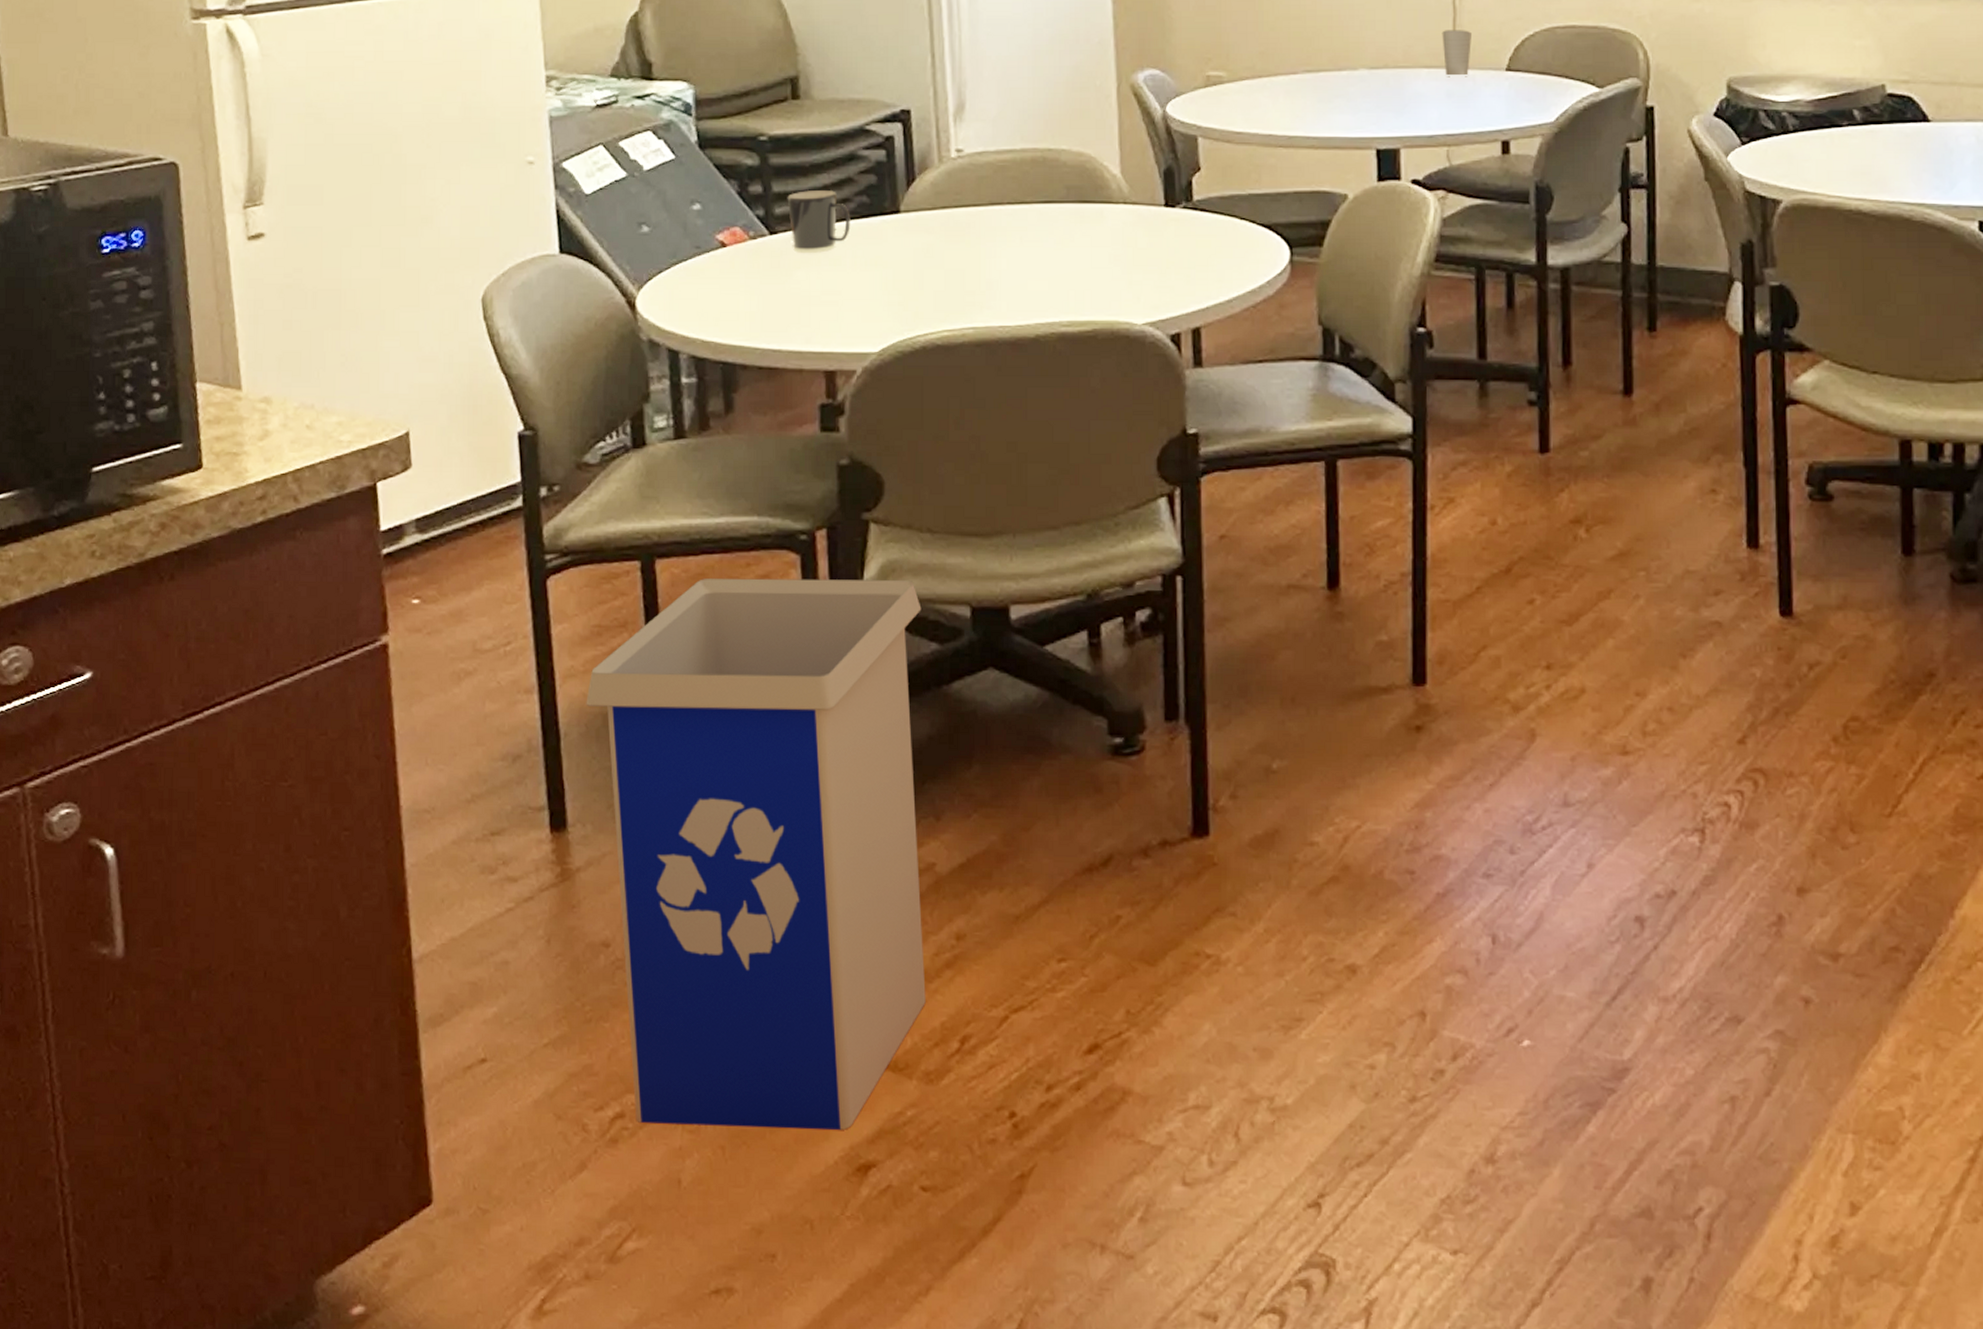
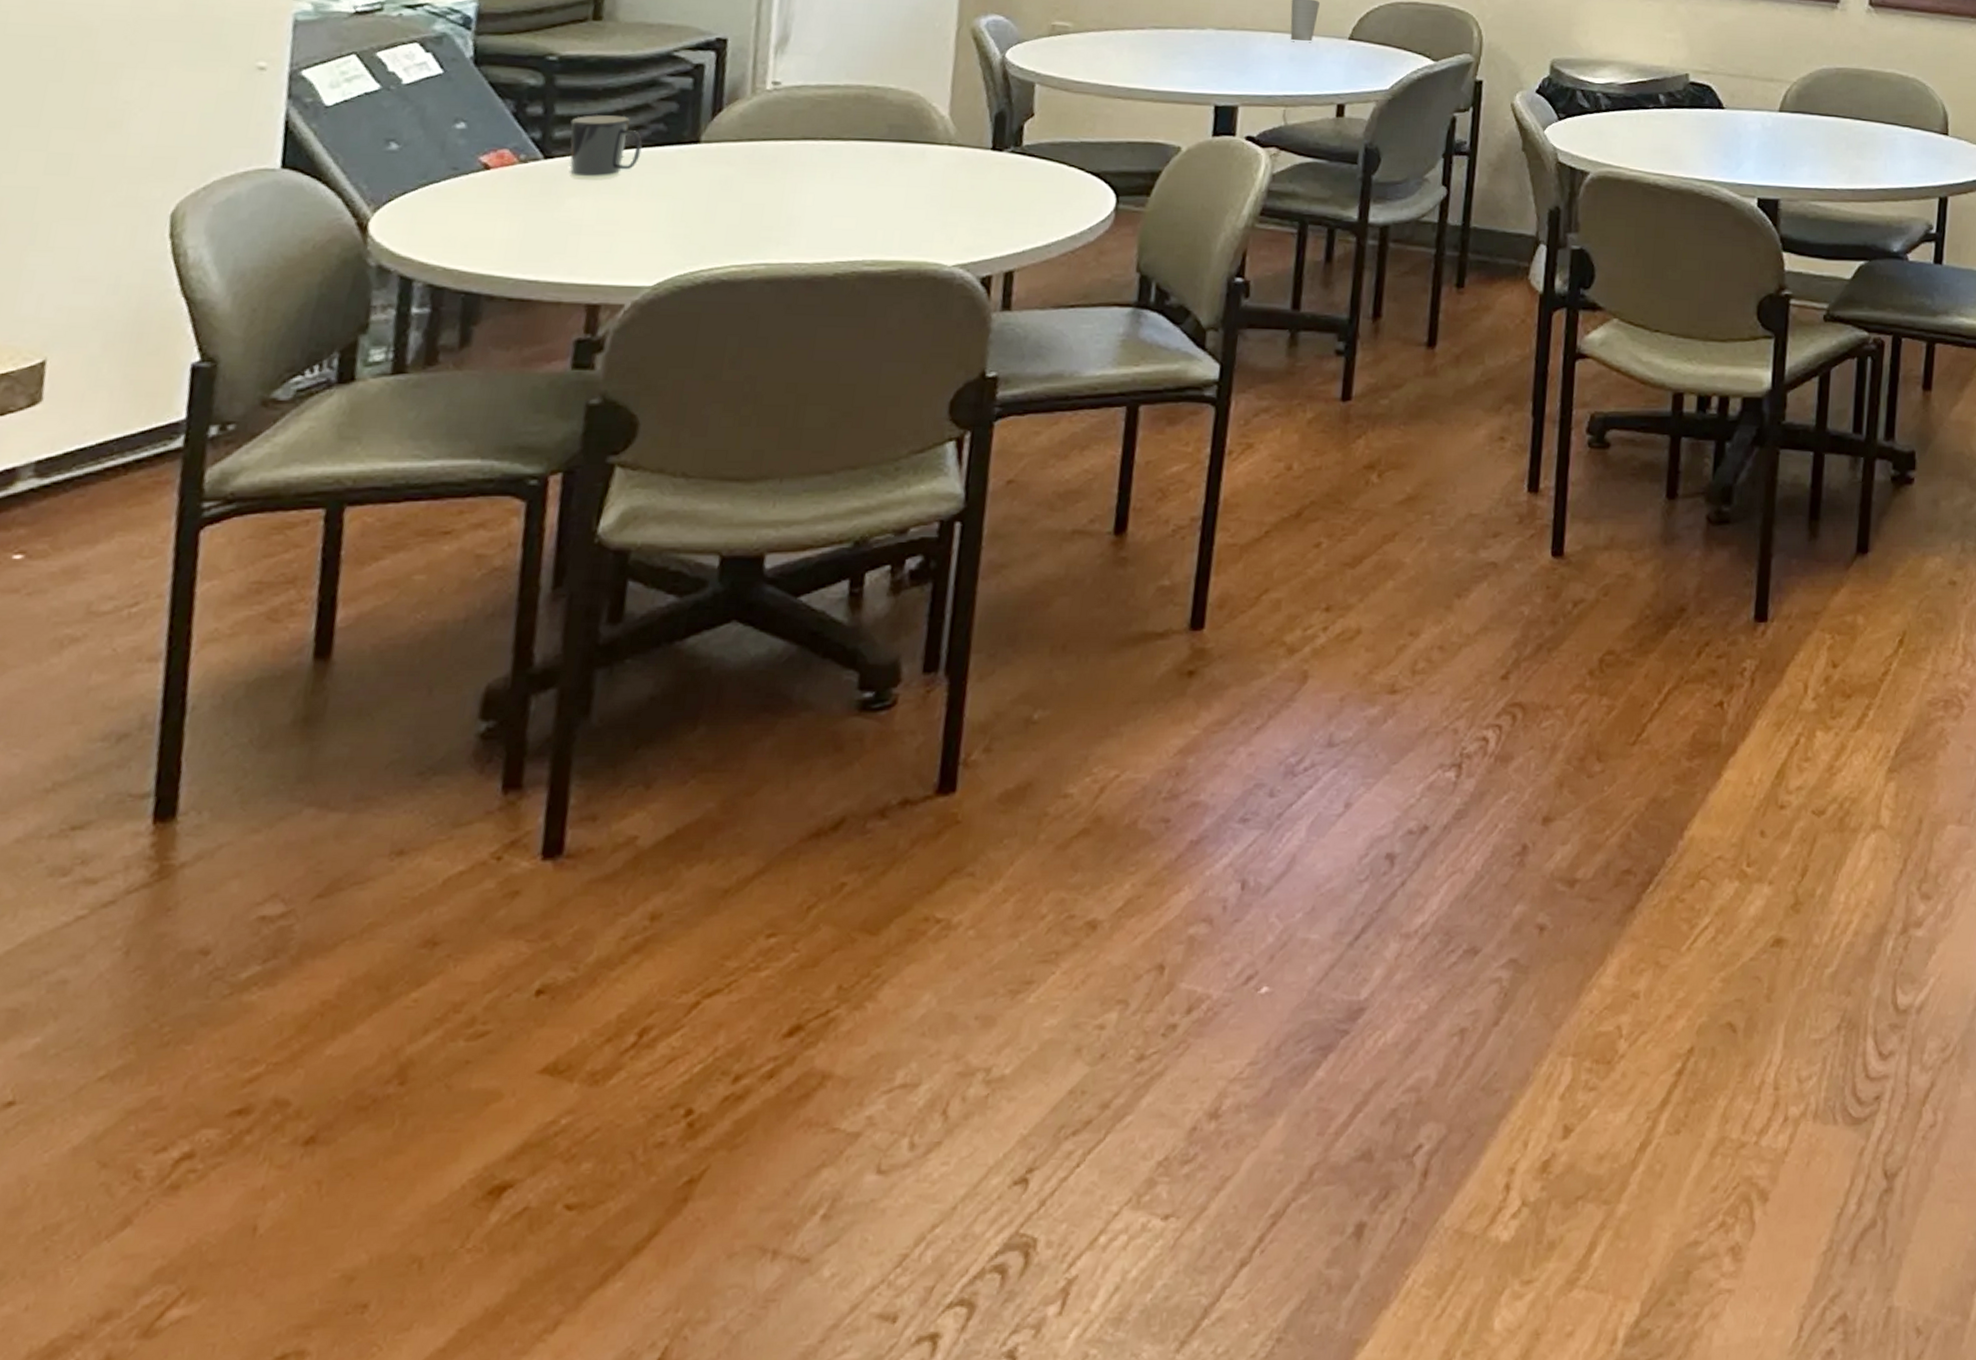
recycling bin: present [586,578,926,1130] -> none [208,527,663,1162]

